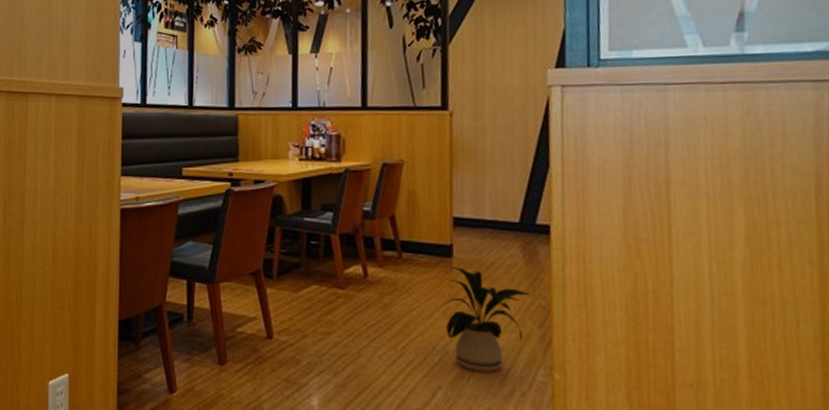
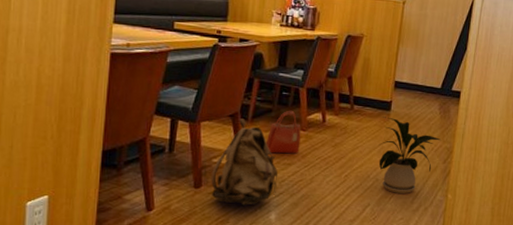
backpack: none [236,277,316,389] -> present [210,118,279,207]
handbag: none [296,263,339,320] -> present [266,110,301,154]

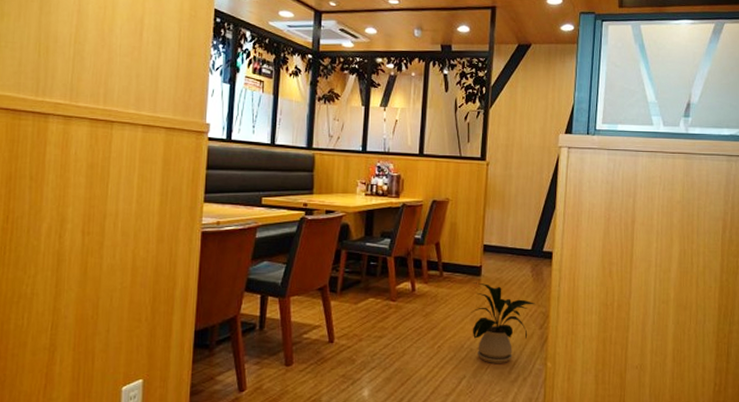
backpack: present [210,118,279,207] -> none [301,291,370,384]
handbag: present [266,110,301,154] -> none [355,280,391,326]

